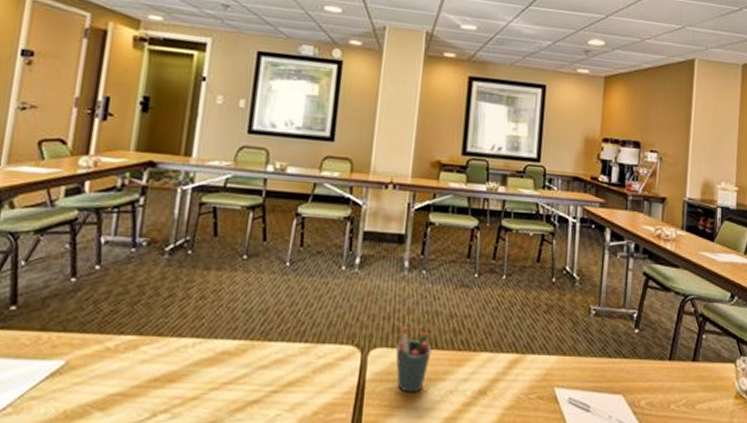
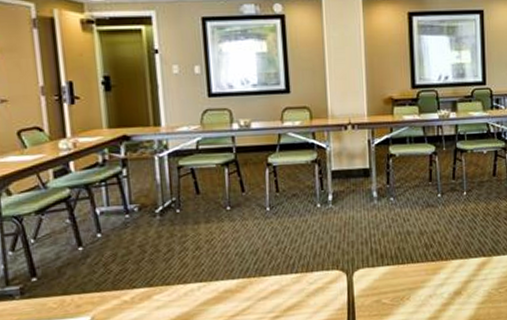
pen holder: present [396,327,432,393] -> none [377,248,408,302]

